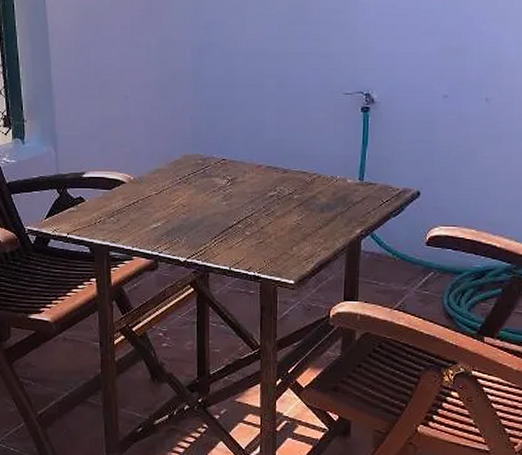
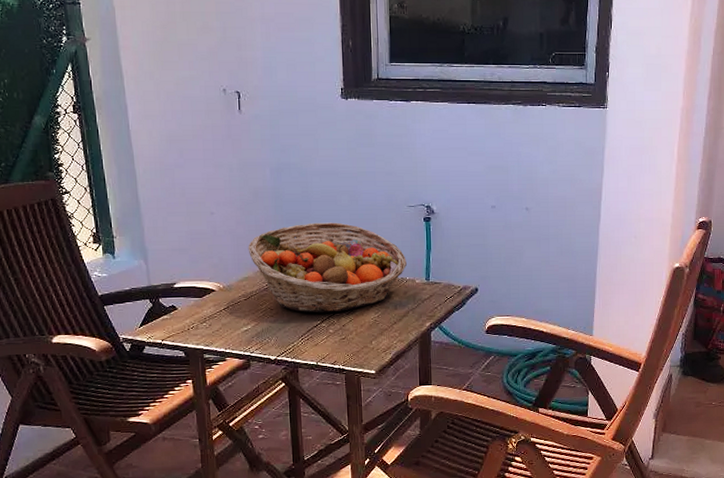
fruit basket: none [162,110,338,213] -> present [248,222,407,313]

